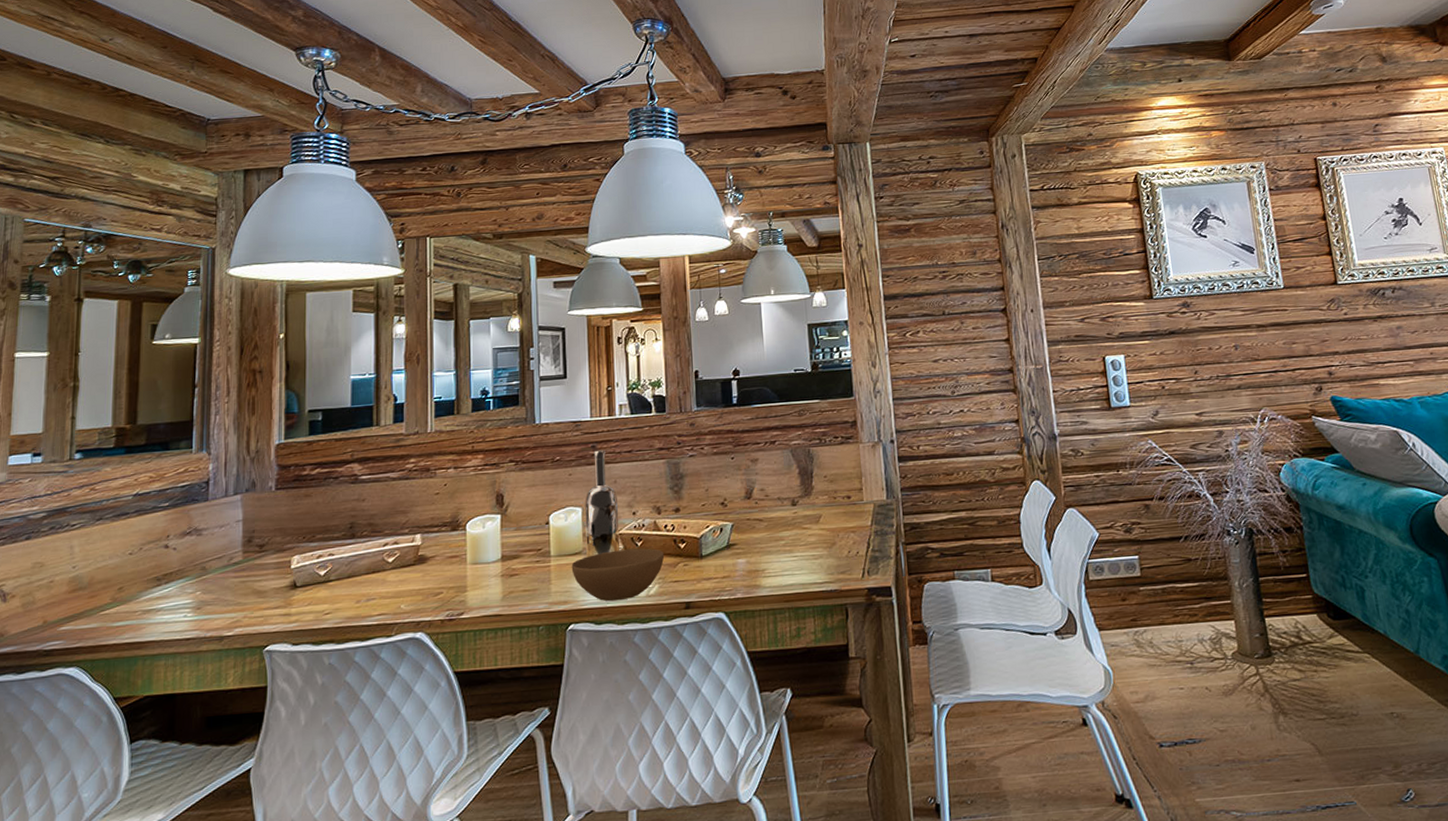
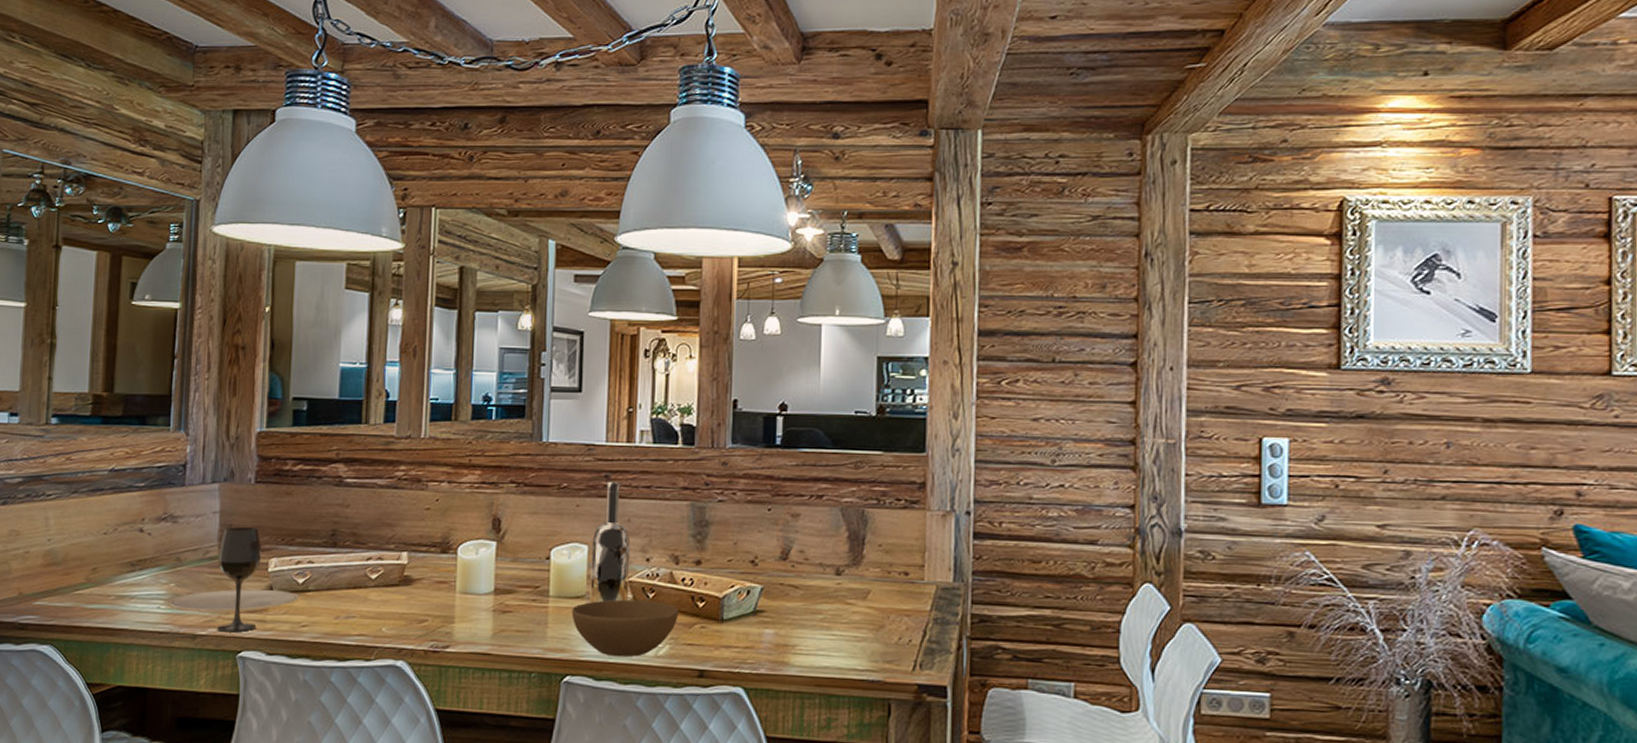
plate: none [195,584,321,615] -> present [168,589,299,615]
wine glass: none [242,529,285,630] -> present [216,526,262,633]

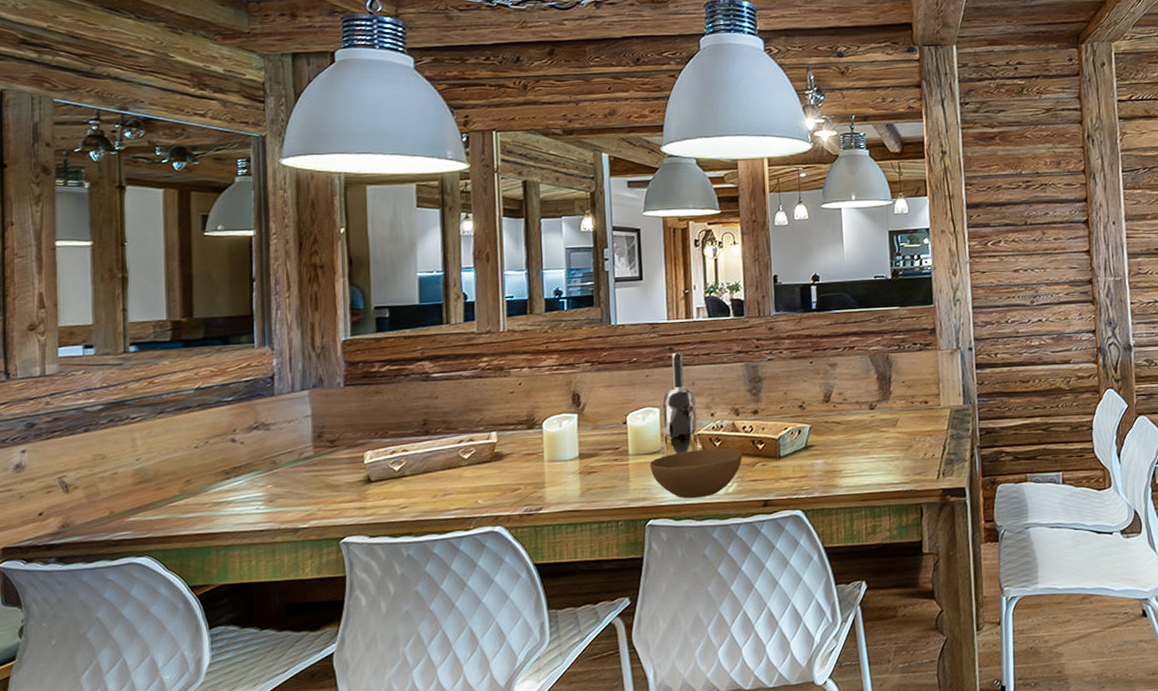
plate: present [168,589,299,615] -> none [267,479,396,508]
wine glass: present [216,526,262,633] -> none [313,425,357,523]

